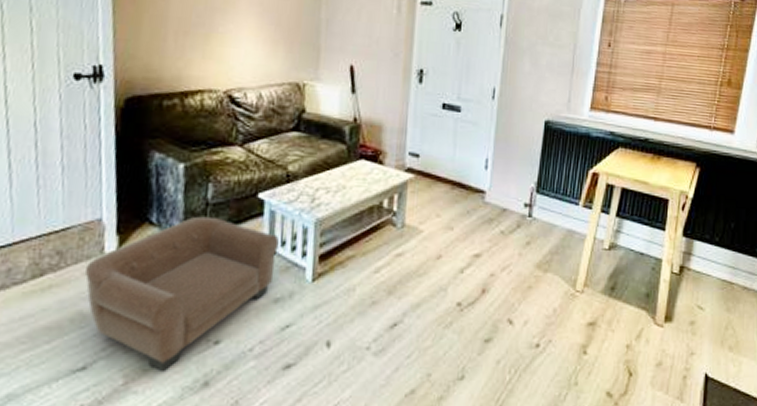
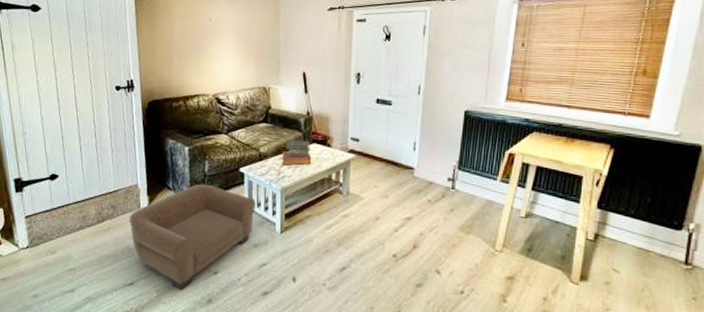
books: none [317,155,358,189] -> present [281,140,311,165]

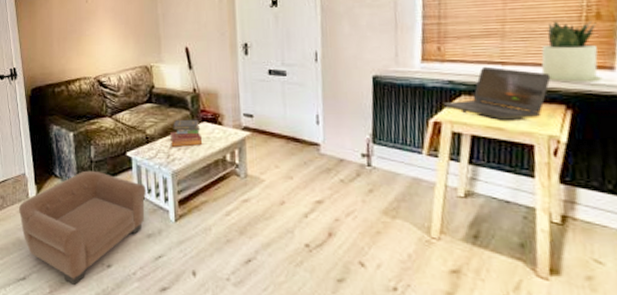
laptop computer: none [518,108,603,155] -> present [443,66,551,120]
planter: none [596,74,642,127] -> present [541,21,603,83]

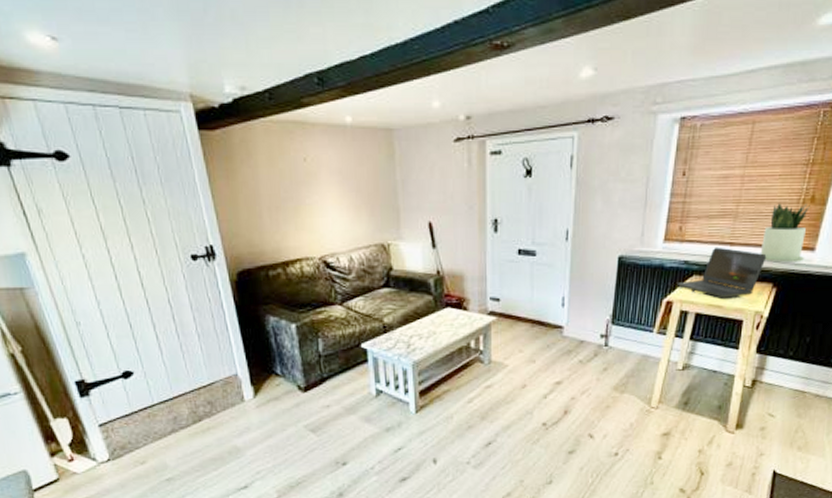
dog bed: present [18,170,146,285] -> none [232,366,384,487]
books: present [169,119,202,147] -> none [409,304,445,336]

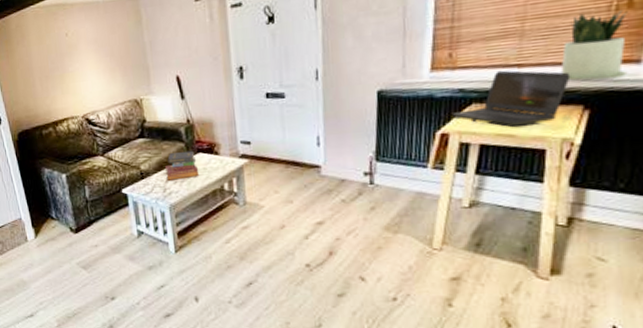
books: none [409,304,445,336] -> present [164,150,198,180]

